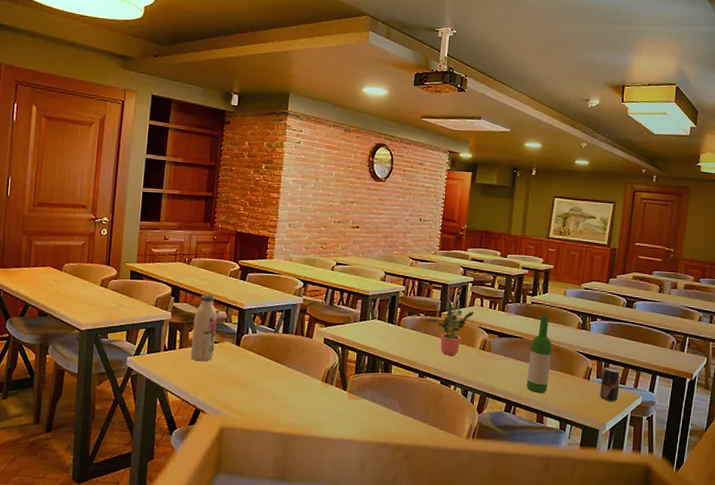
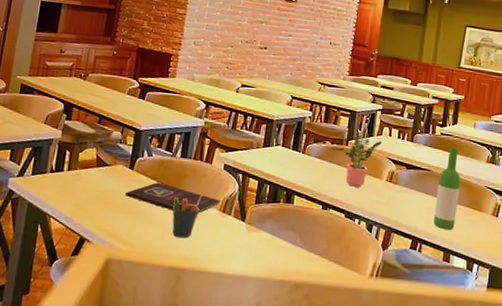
water bottle: present [191,294,217,362] -> none [79,112,112,186]
book: none [234,357,323,385] -> present [125,182,221,214]
pen holder: none [278,366,305,407] -> present [172,194,202,239]

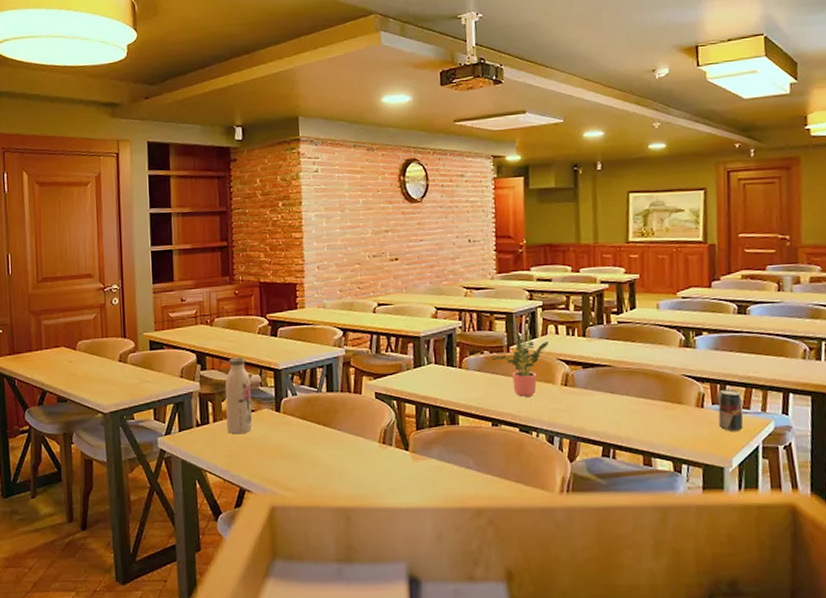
water bottle: none [79,112,112,186] -> present [225,357,253,435]
book: present [125,182,221,214] -> none [277,421,379,449]
pen holder: present [172,194,202,239] -> none [327,427,358,477]
wine bottle: present [433,147,461,230] -> none [623,335,652,430]

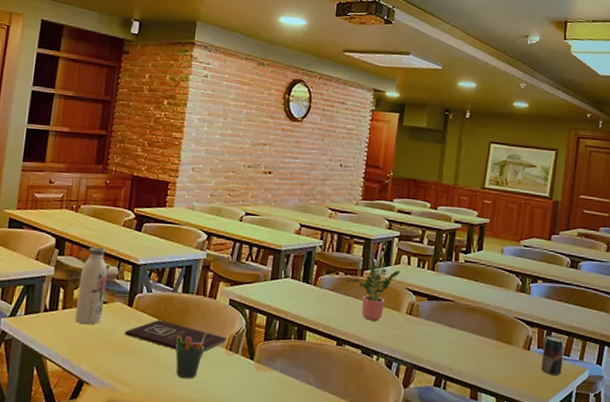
book: none [277,421,379,449] -> present [125,320,227,353]
pen holder: none [327,427,358,477] -> present [175,331,207,379]

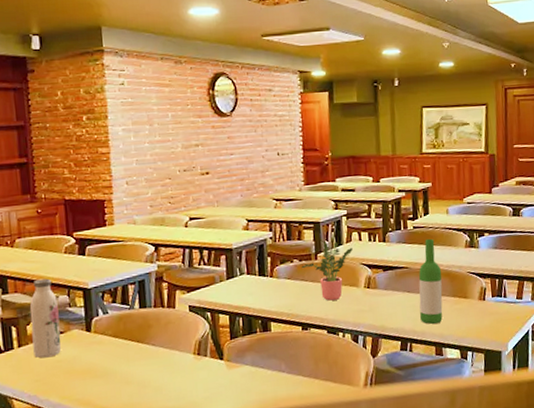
book: present [125,320,227,353] -> none [88,338,194,365]
pen holder: present [175,331,207,379] -> none [141,341,172,391]
wine bottle: none [458,275,488,365] -> present [419,238,443,324]
beverage can: present [540,335,565,376] -> none [496,282,517,320]

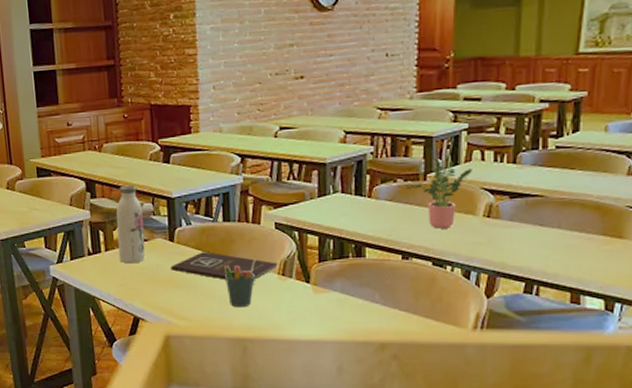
book: none [88,338,194,365] -> present [171,252,278,280]
pen holder: none [141,341,172,391] -> present [223,258,256,308]
wine bottle: present [419,238,443,324] -> none [553,162,590,266]

